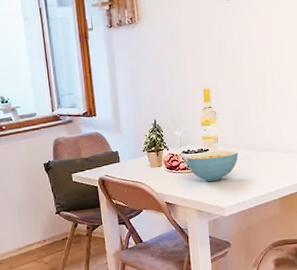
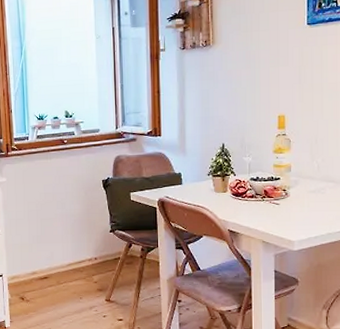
cereal bowl: present [186,150,239,182] -> none [254,180,313,213]

